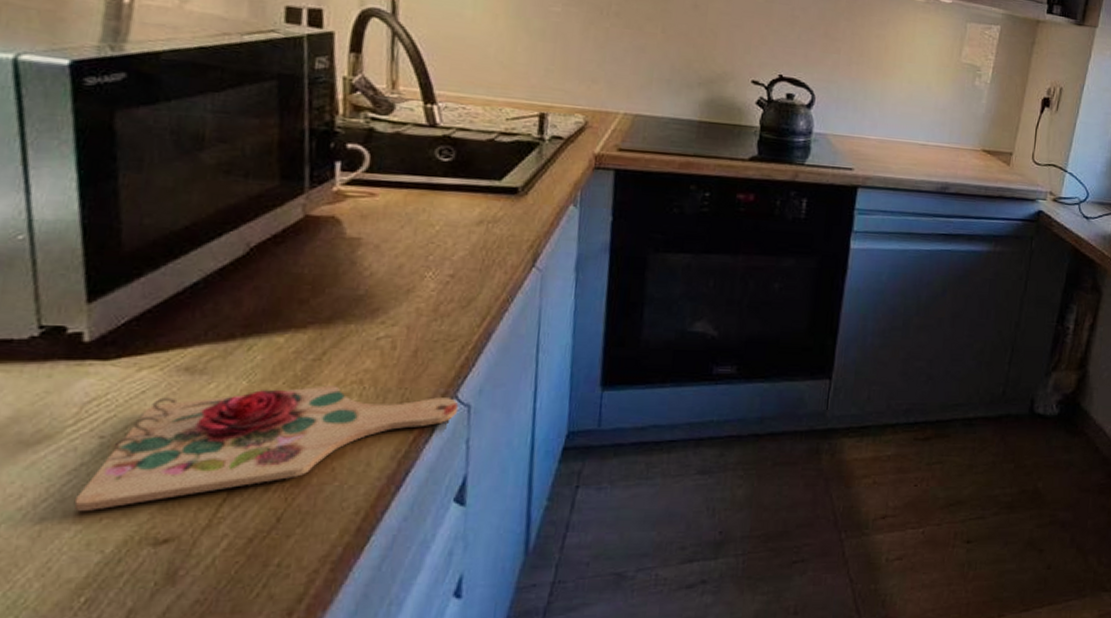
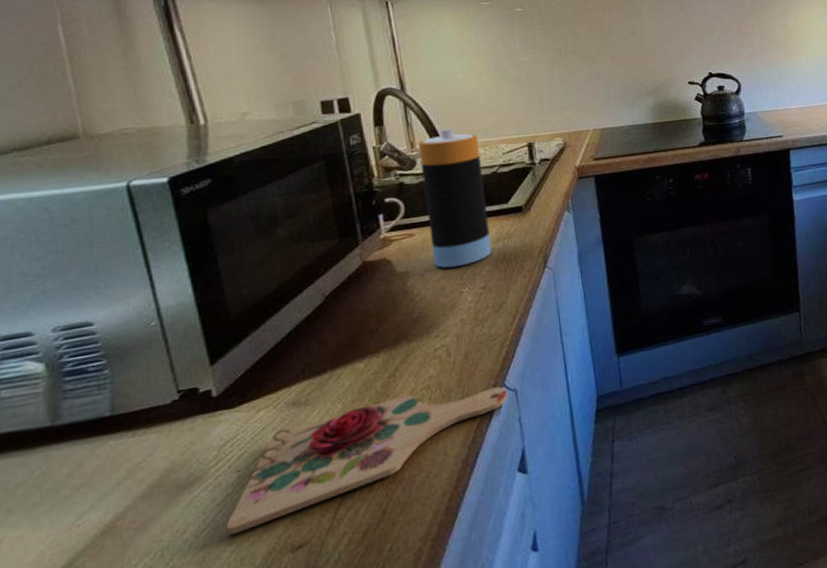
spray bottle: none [395,73,479,245] -> present [418,128,492,268]

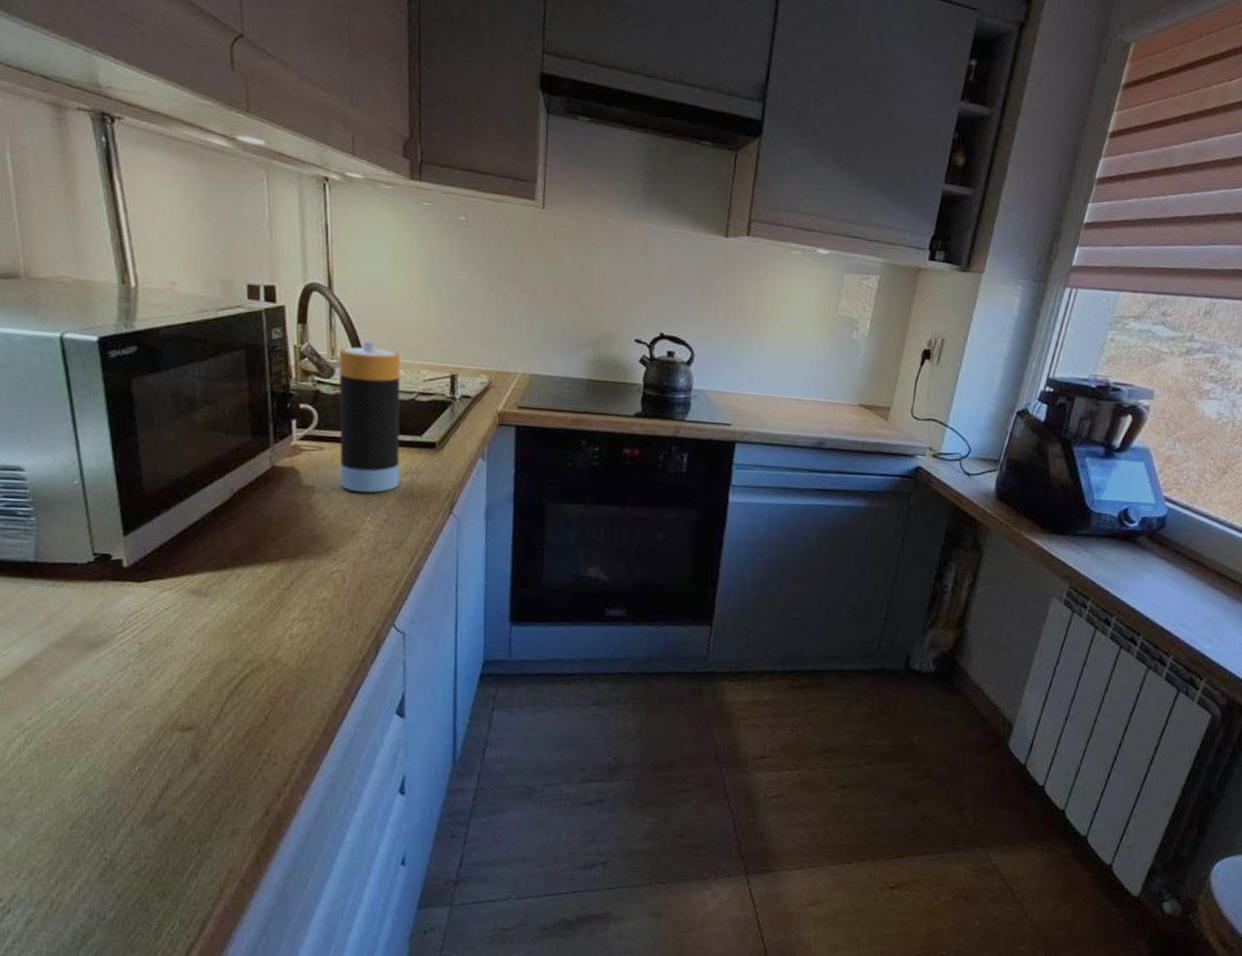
cutting board: present [226,387,508,535] -> none [126,610,396,701]

